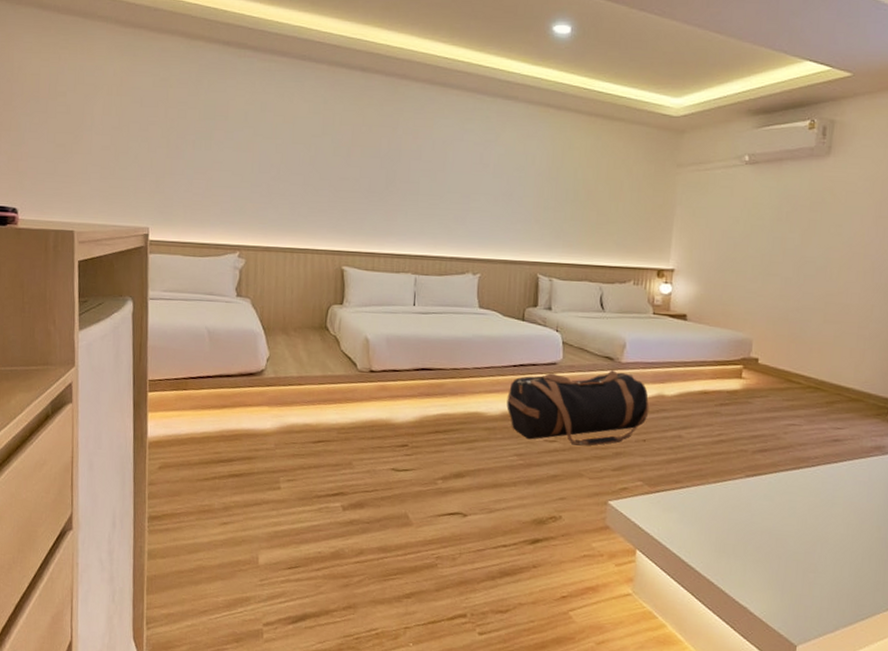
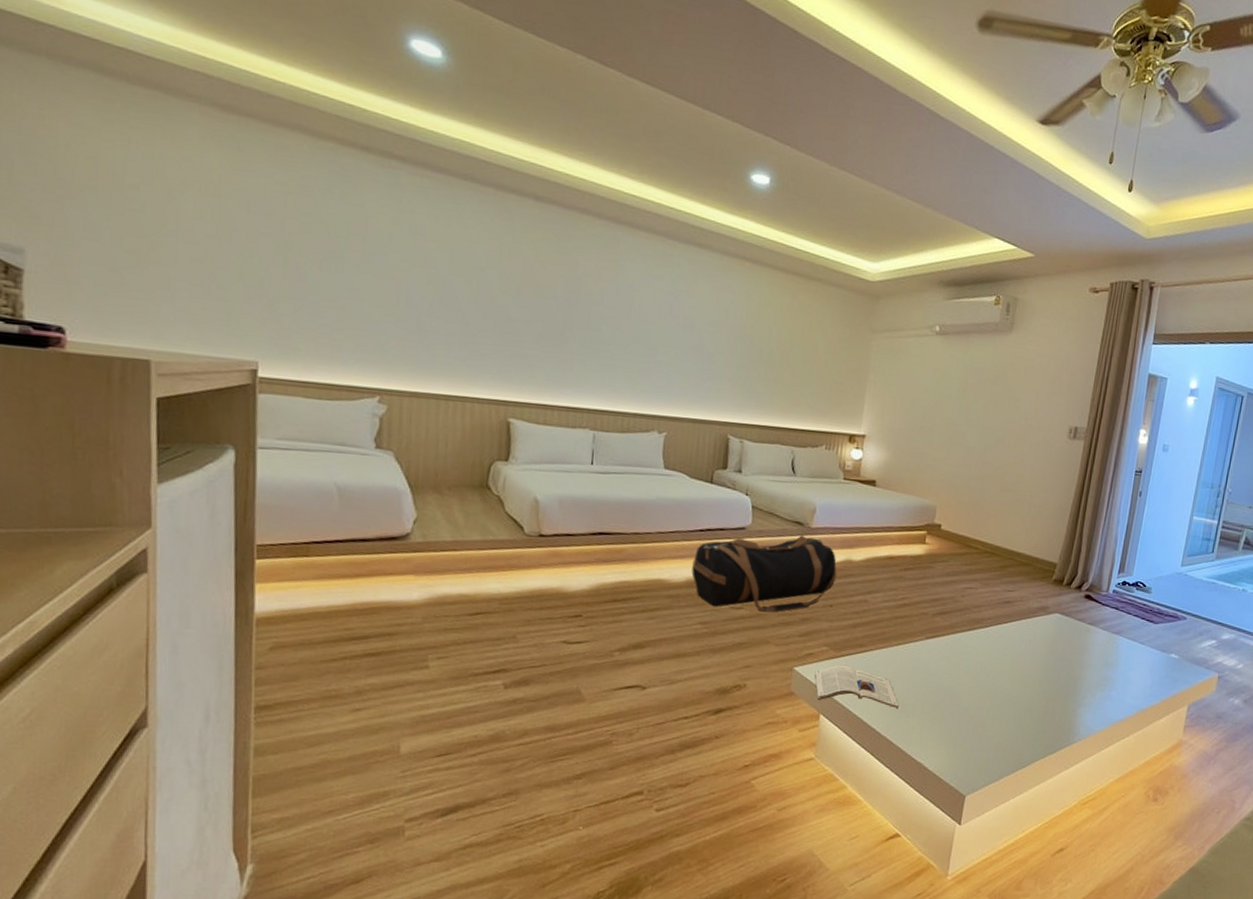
magazine: none [630,500,719,548] -> present [815,664,899,708]

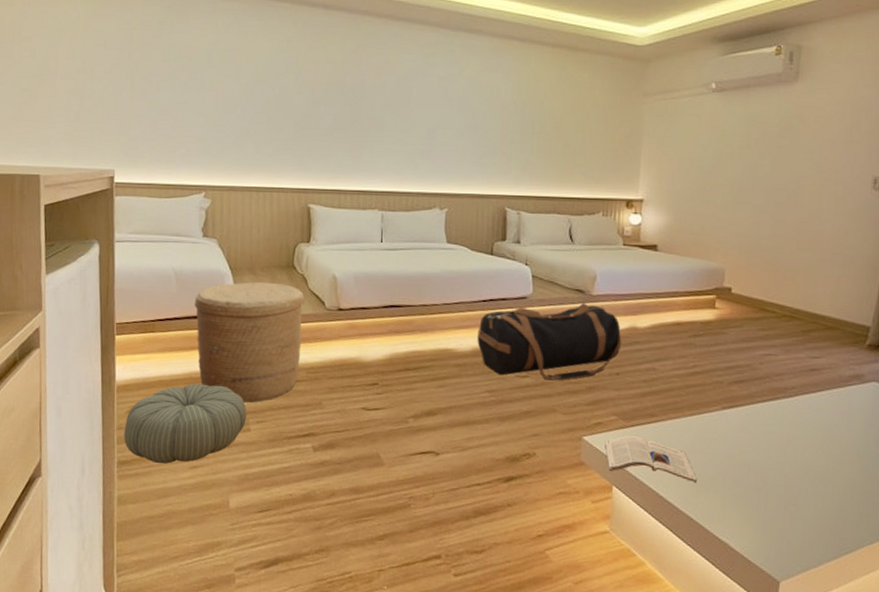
pouf: none [264,615,426,708] -> present [124,383,247,464]
basket: none [362,502,500,637] -> present [194,282,305,403]

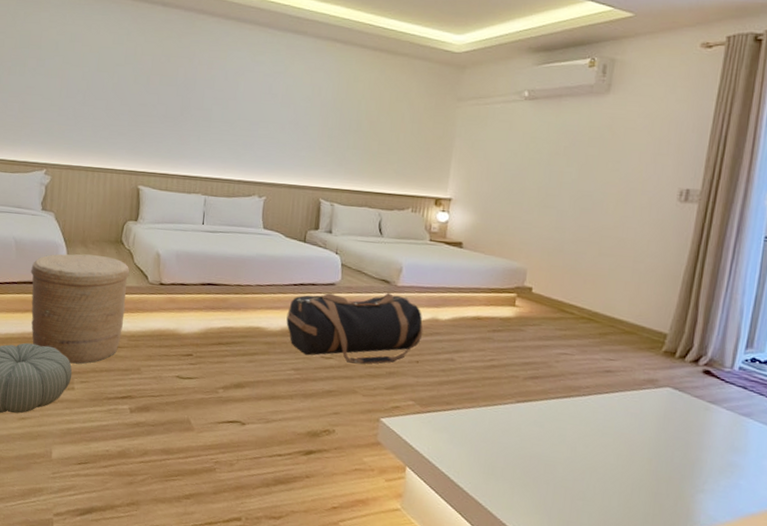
magazine: present [605,434,697,482] -> none [401,420,488,470]

